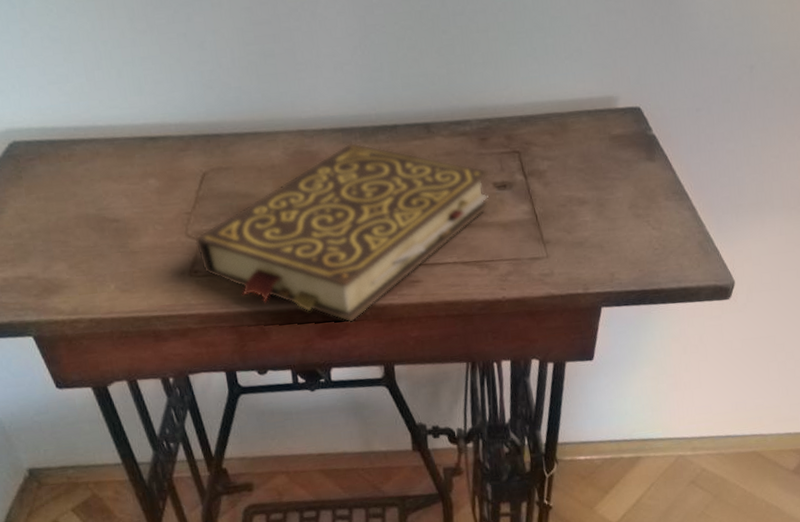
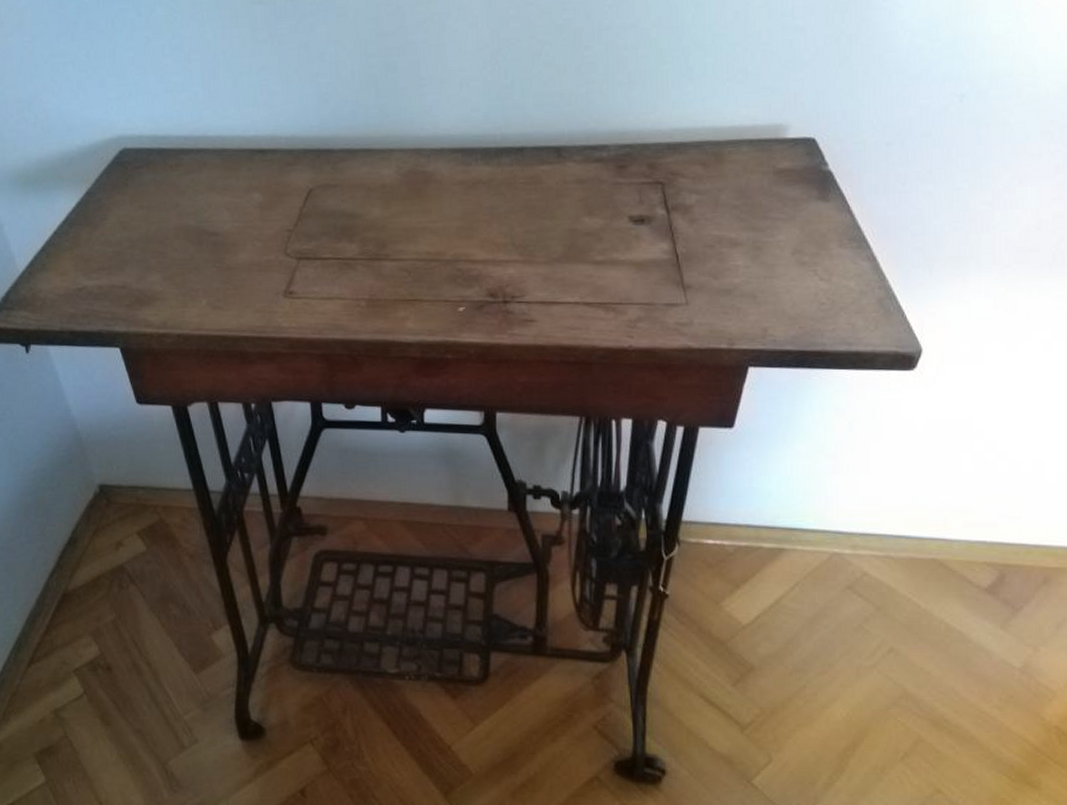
book: present [195,143,491,322] -> none [293,165,626,360]

